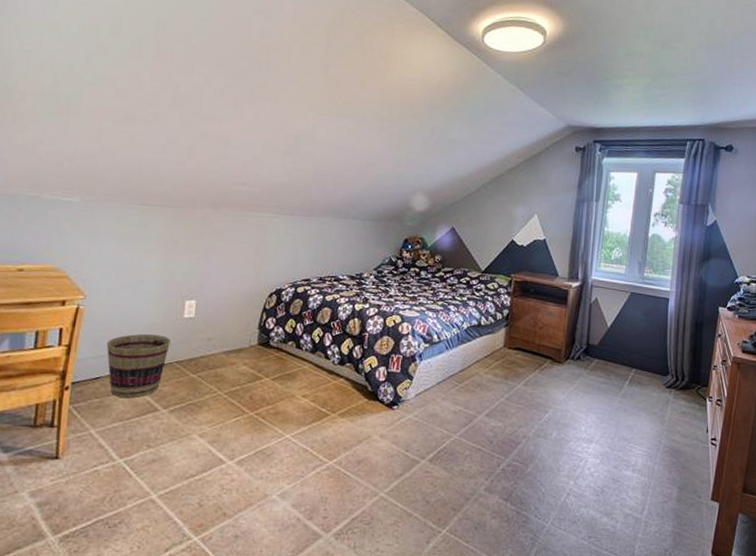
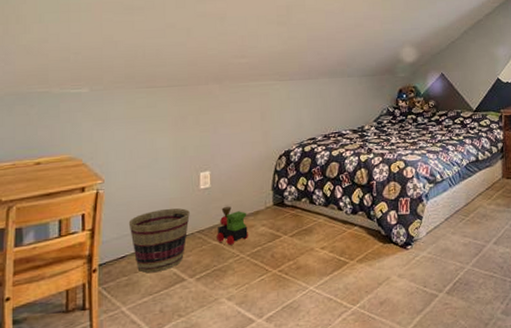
toy train: none [194,340,230,380] -> present [215,207,249,245]

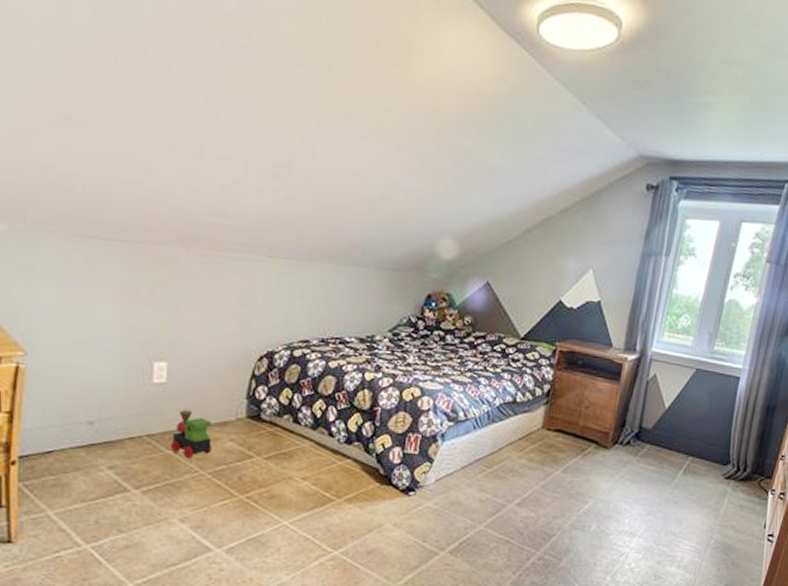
basket: present [128,208,190,273] -> none [58,401,138,476]

